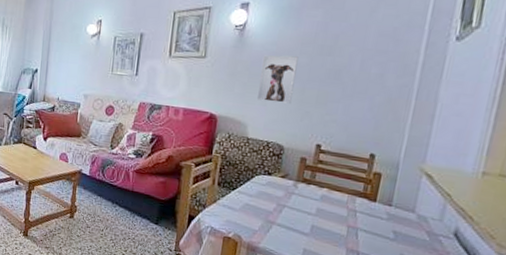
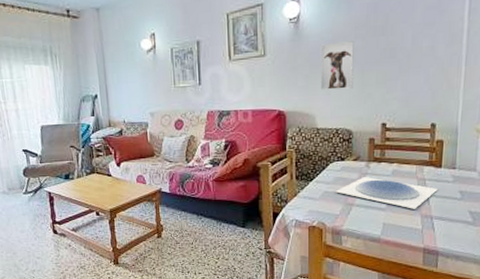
plate: none [258,195,369,241] -> present [336,176,438,209]

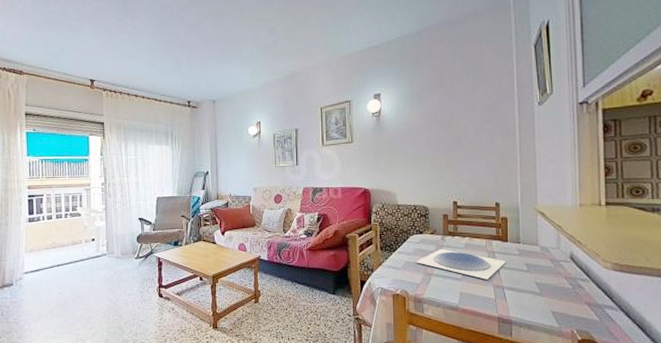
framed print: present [320,41,354,90] -> none [398,132,427,172]

